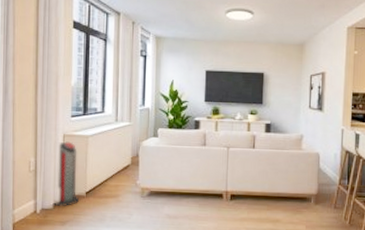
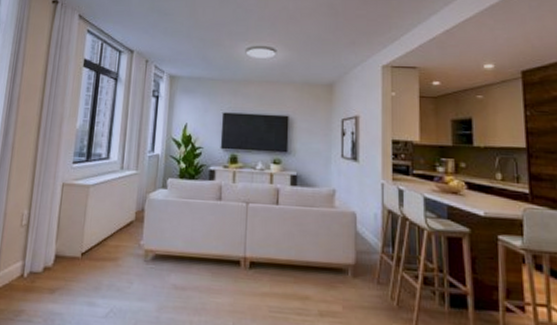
air purifier: present [54,141,79,207] -> none [44,191,76,271]

